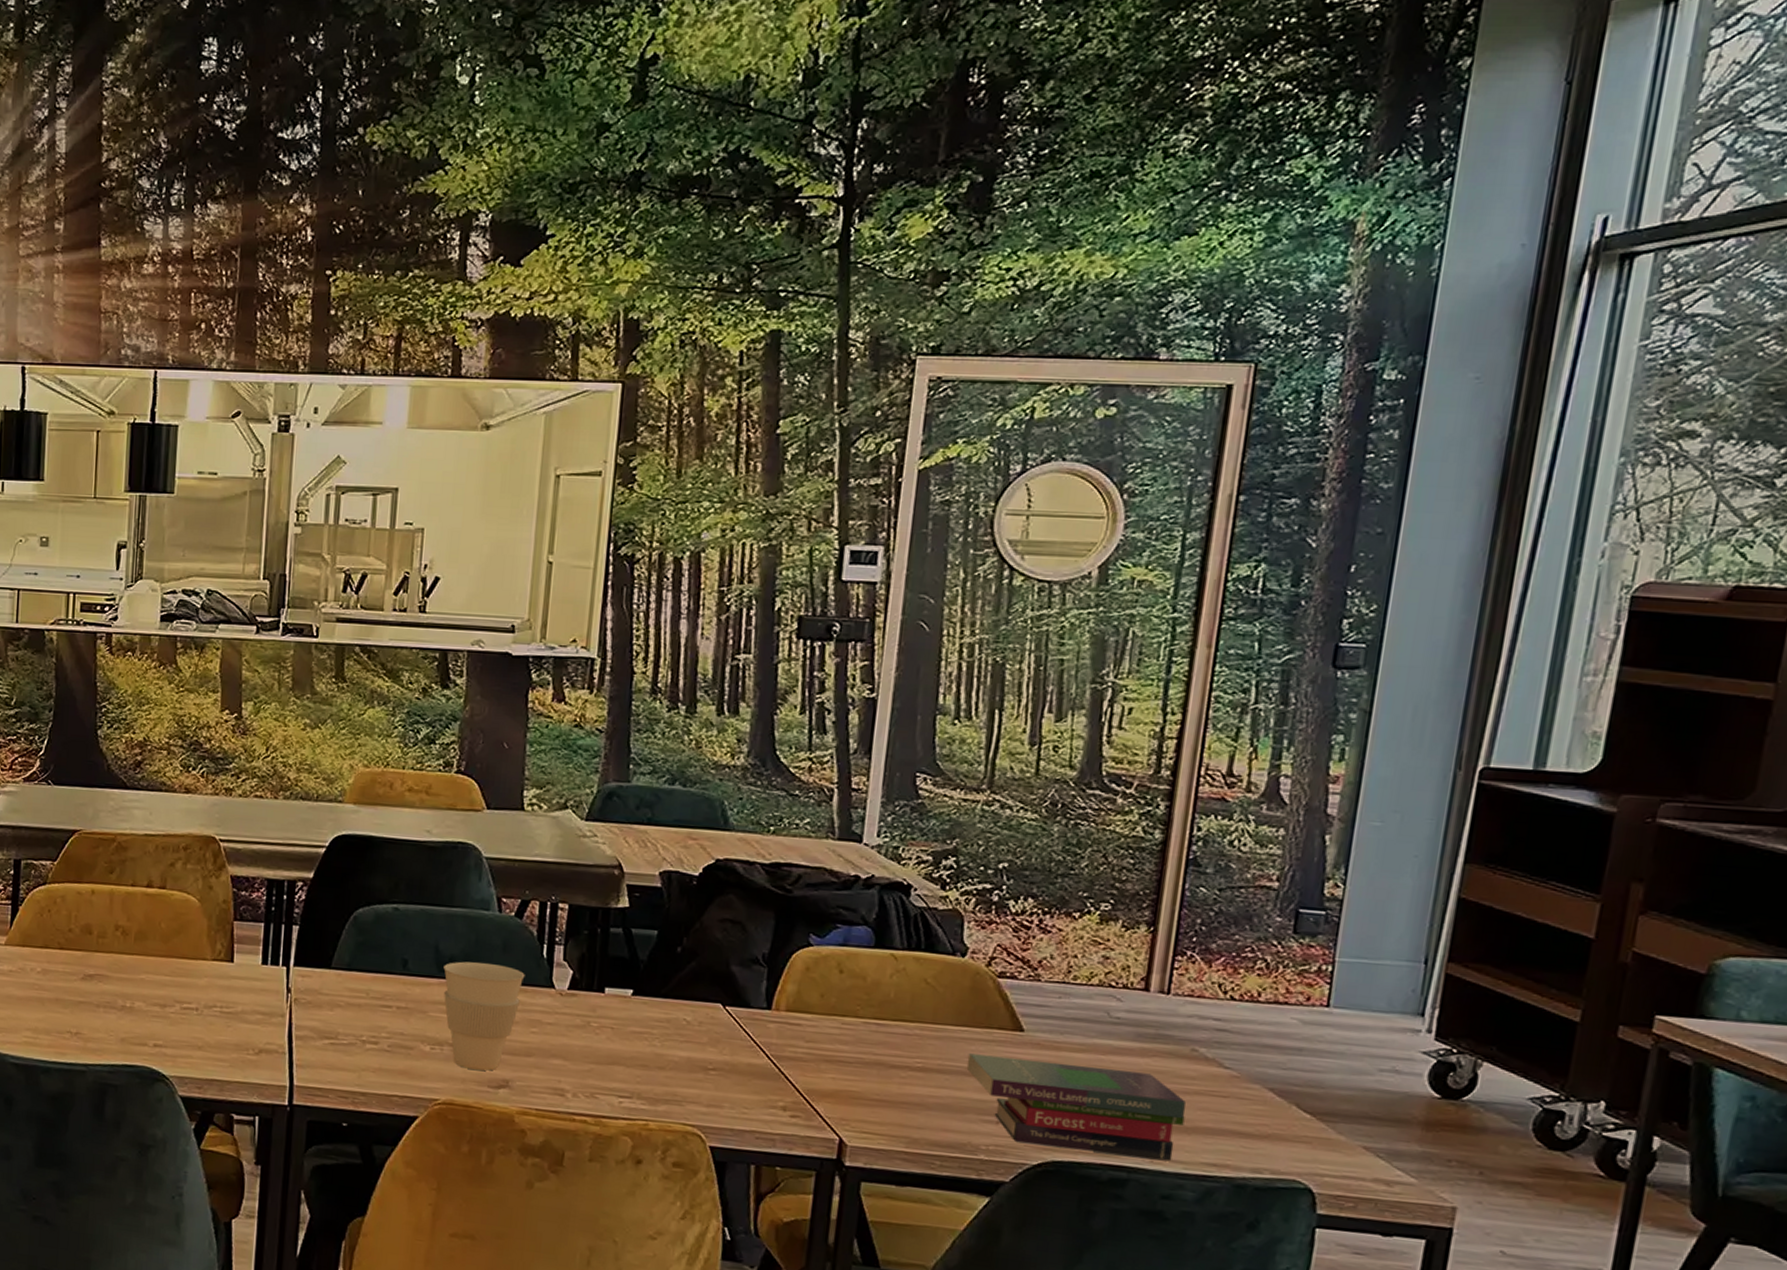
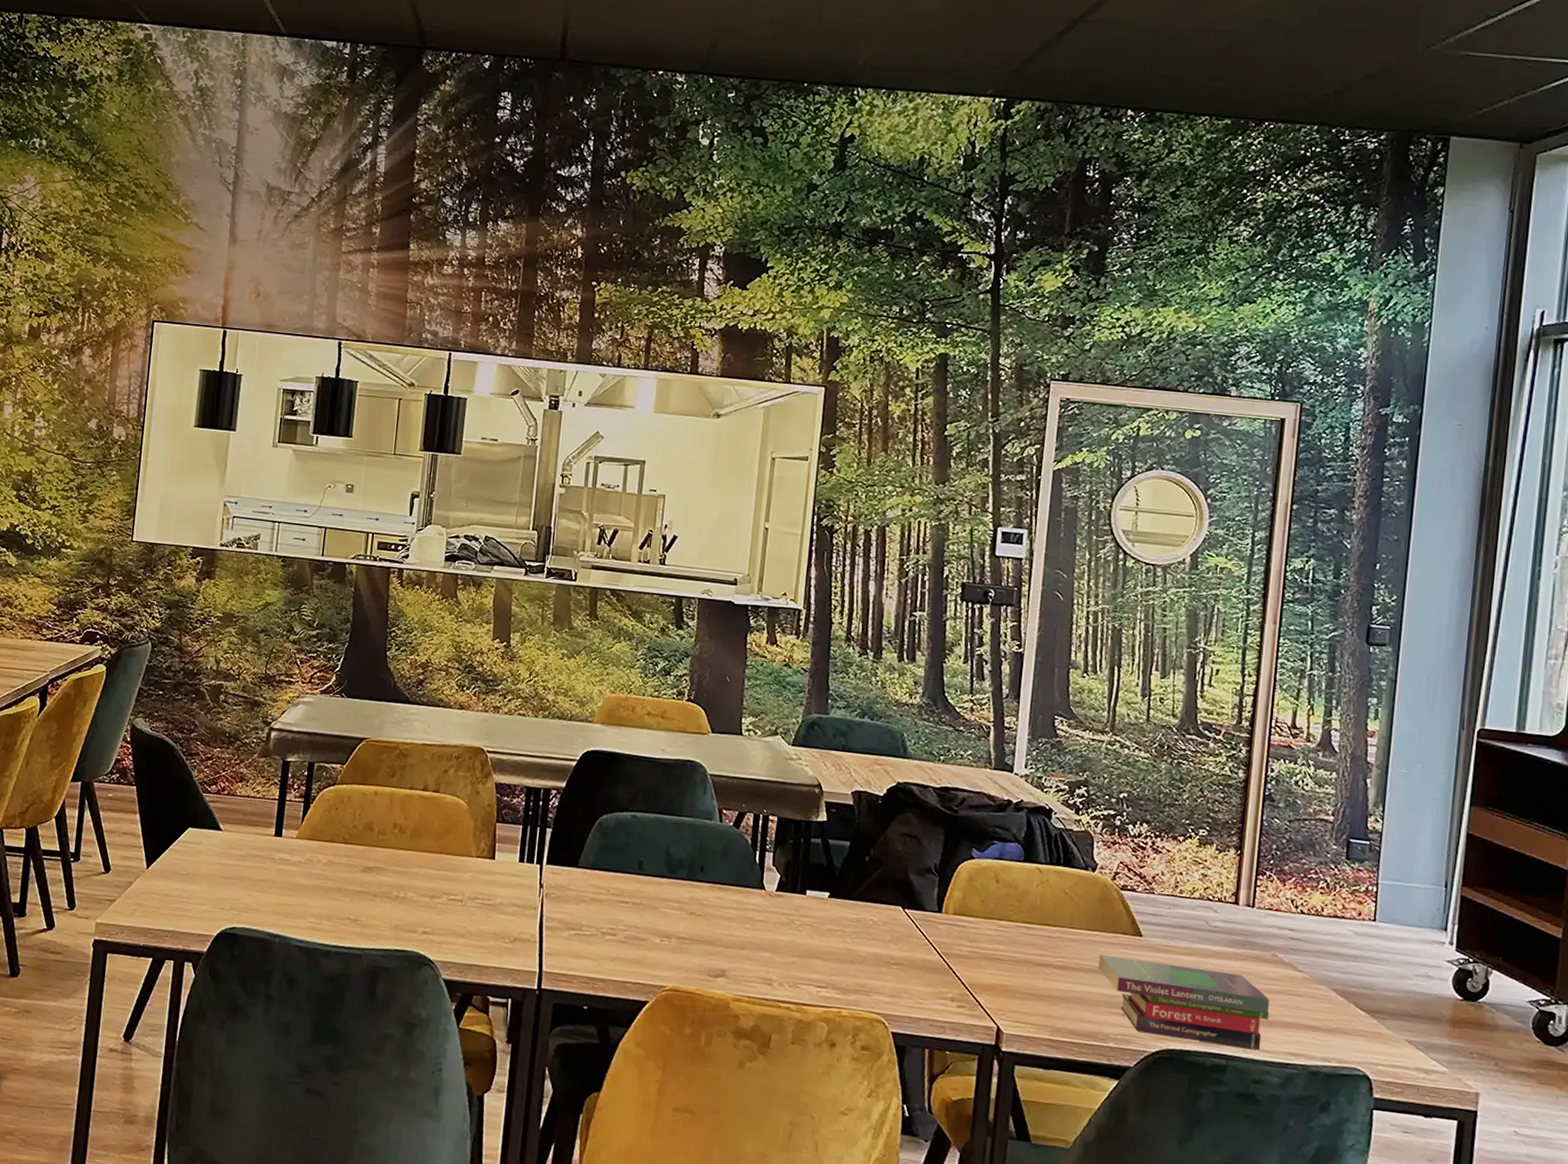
cup: present [443,961,525,1071] -> none [672,864,741,962]

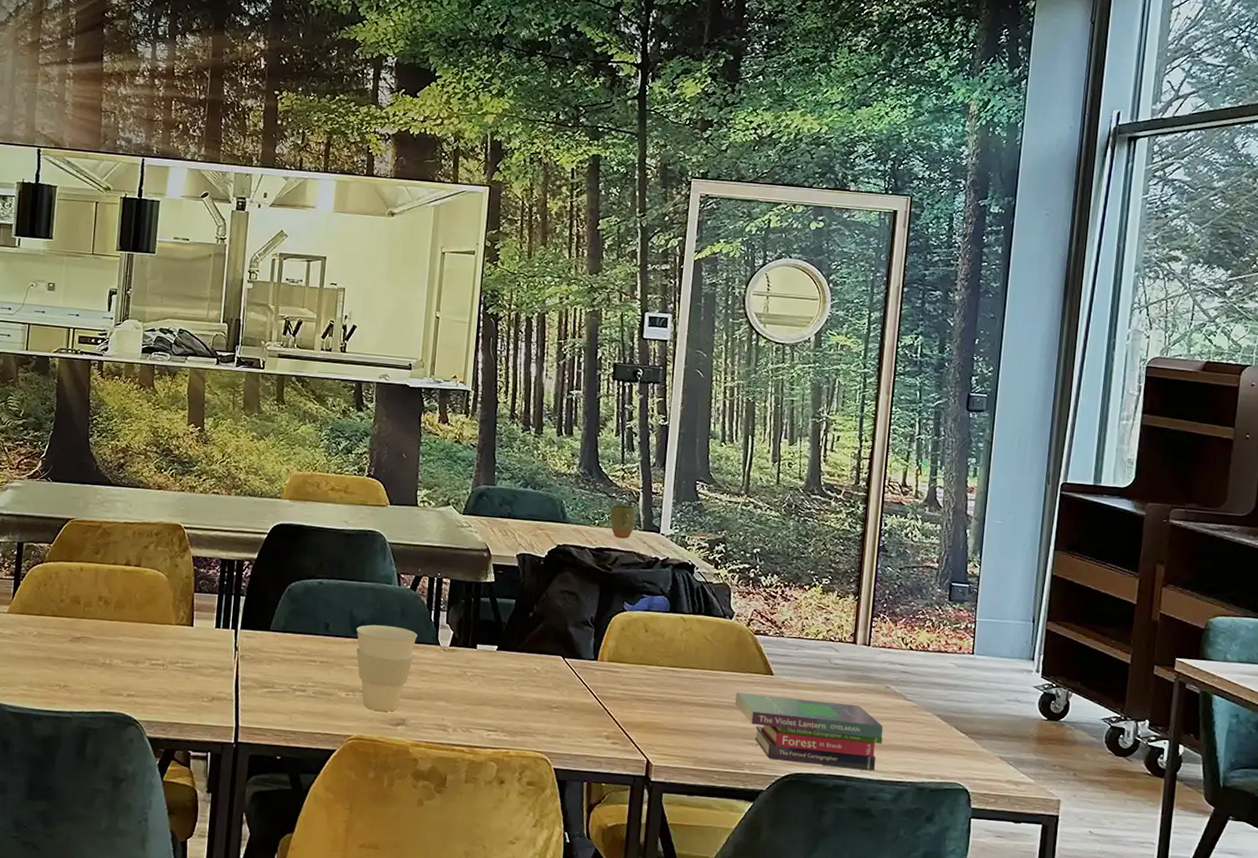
cup: none [672,864,741,962] -> present [356,624,418,712]
mug: none [956,739,987,778] -> present [610,504,636,539]

